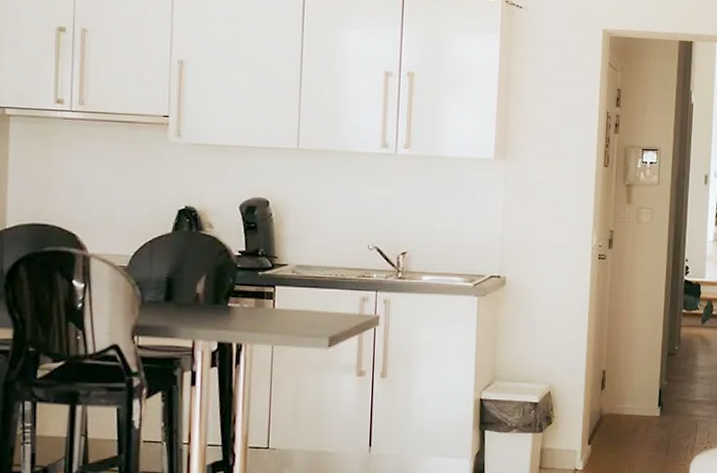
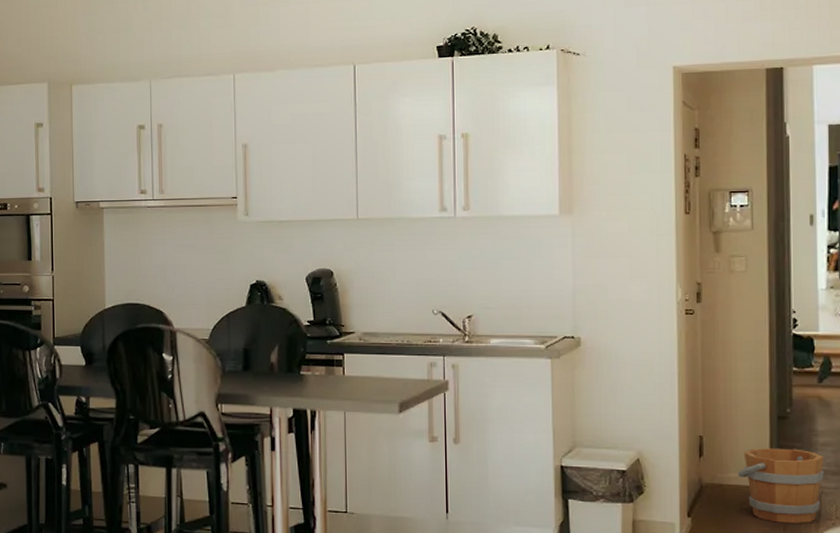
bucket: none [632,381,702,448] -> present [738,448,824,523]

